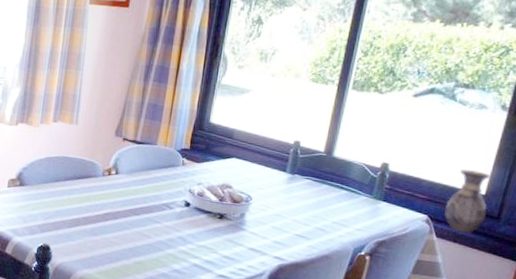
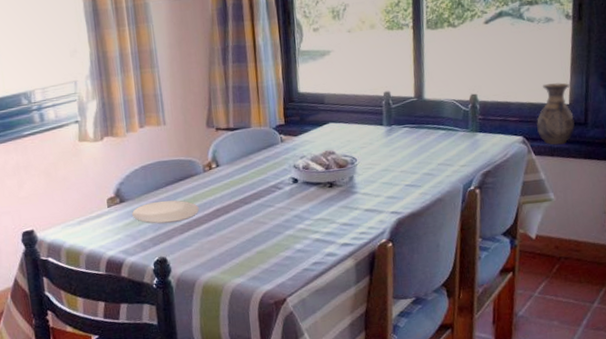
plate: none [28,192,91,216] -> present [132,200,199,224]

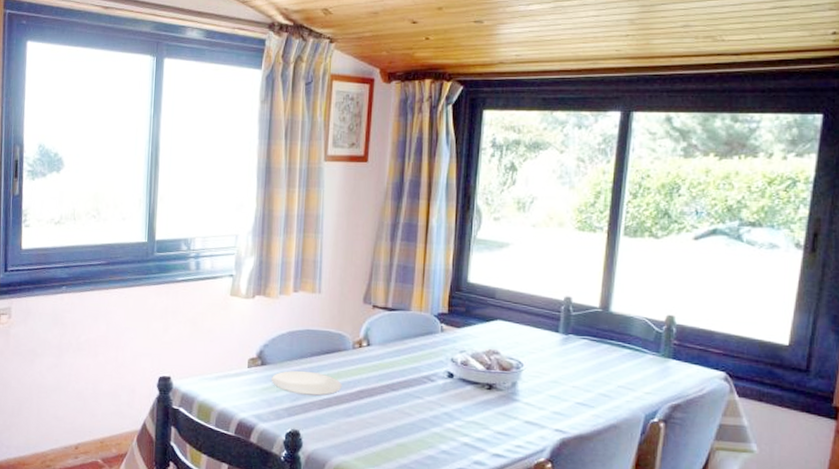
vase: present [537,82,575,145] -> none [745,318,794,390]

